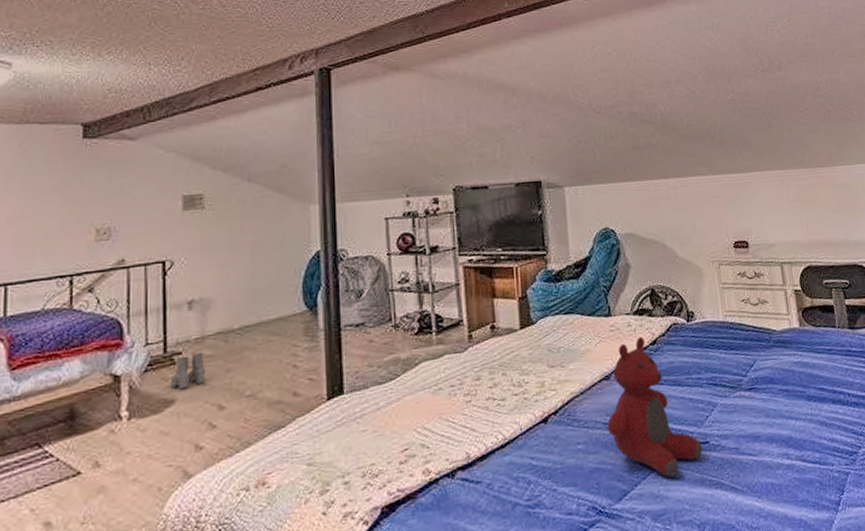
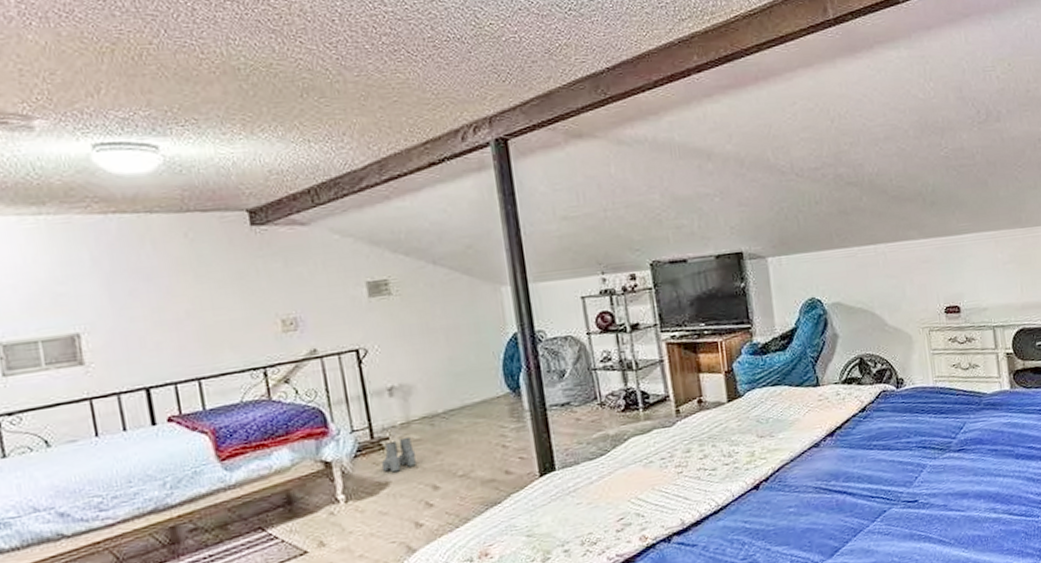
teddy bear: present [607,336,703,477] -> none [818,404,912,534]

